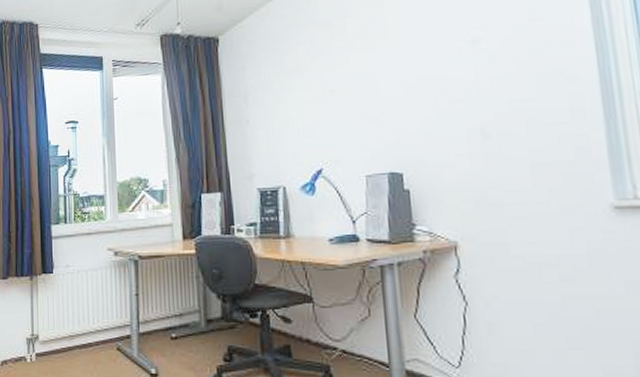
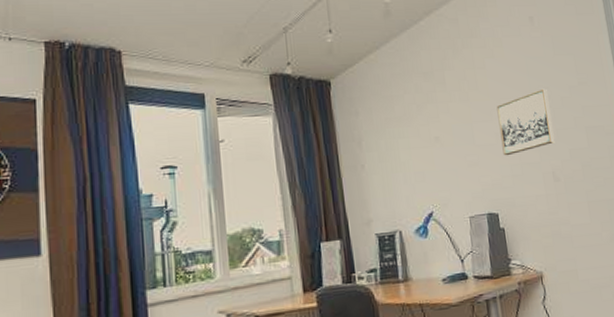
wall art: none [409,29,488,110] -> present [496,88,555,156]

